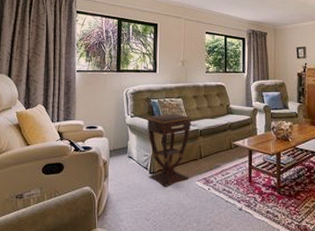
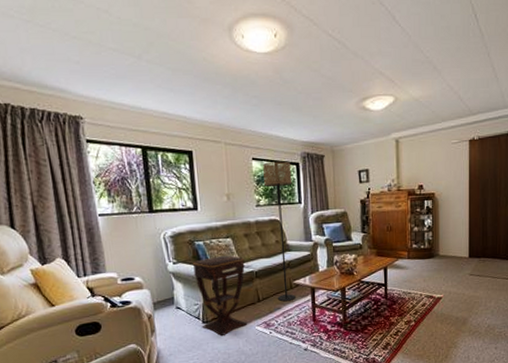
floor lamp: none [214,36,238,161] -> present [263,161,295,302]

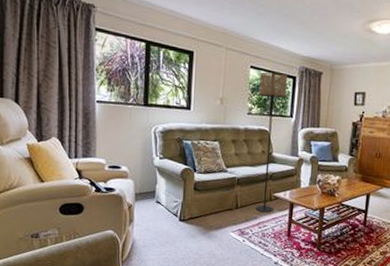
side table: present [192,255,248,336] -> none [177,157,229,236]

